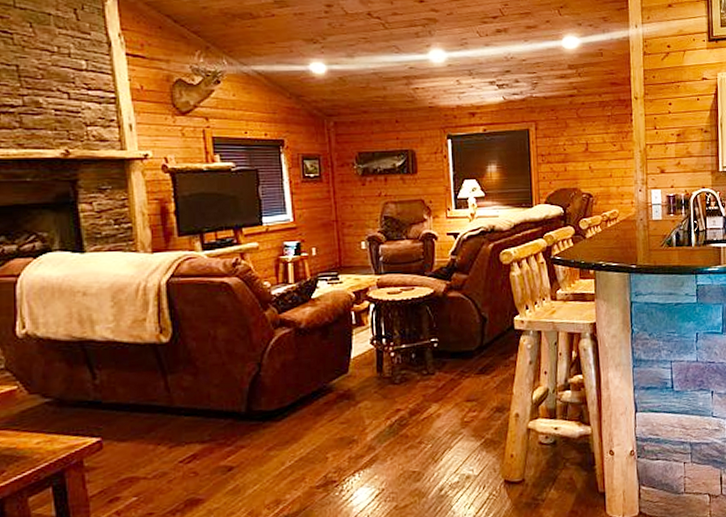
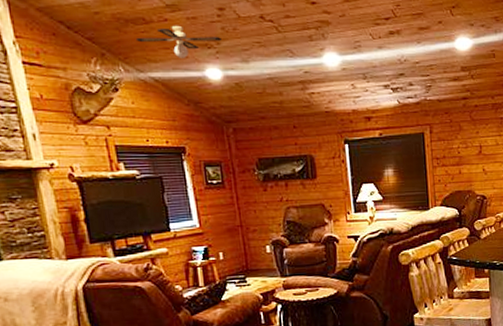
ceiling fan: none [241,21,328,52] -> present [135,26,222,58]

